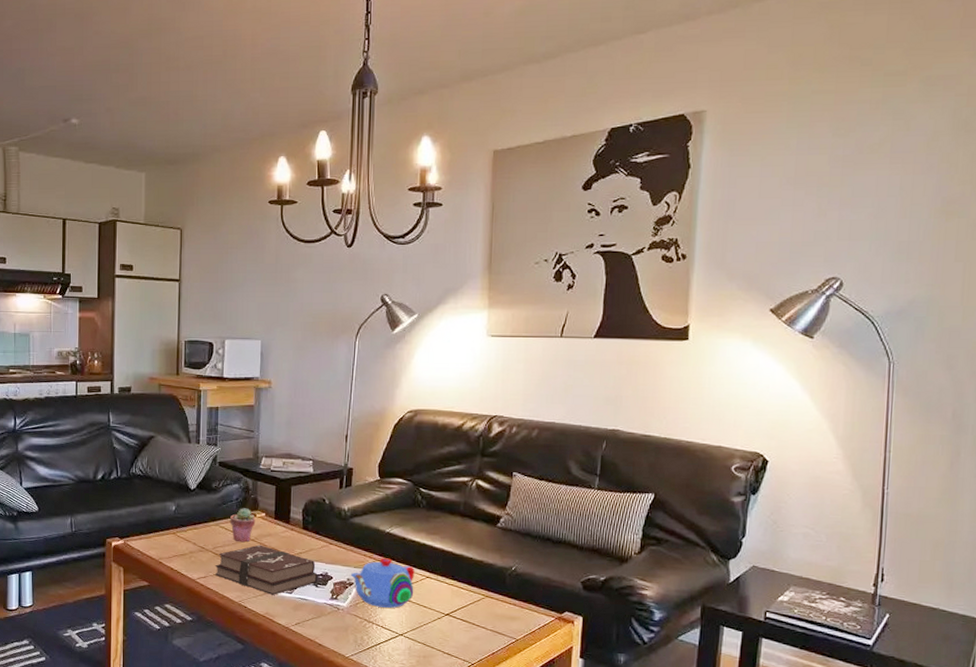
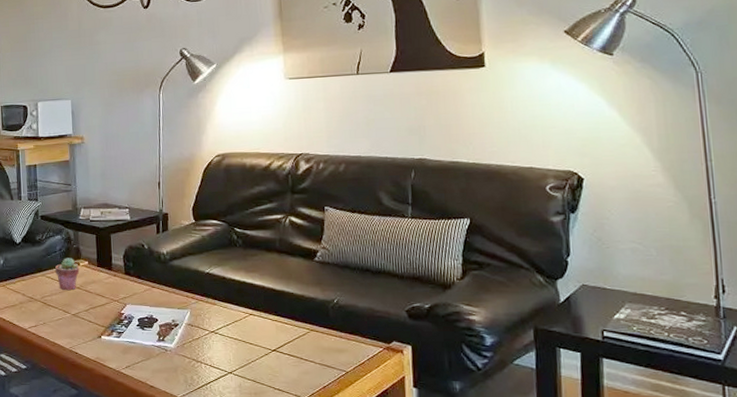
hardback book: present [214,544,318,595] -> none [44,292,144,340]
teapot: present [350,558,415,608] -> none [174,298,239,346]

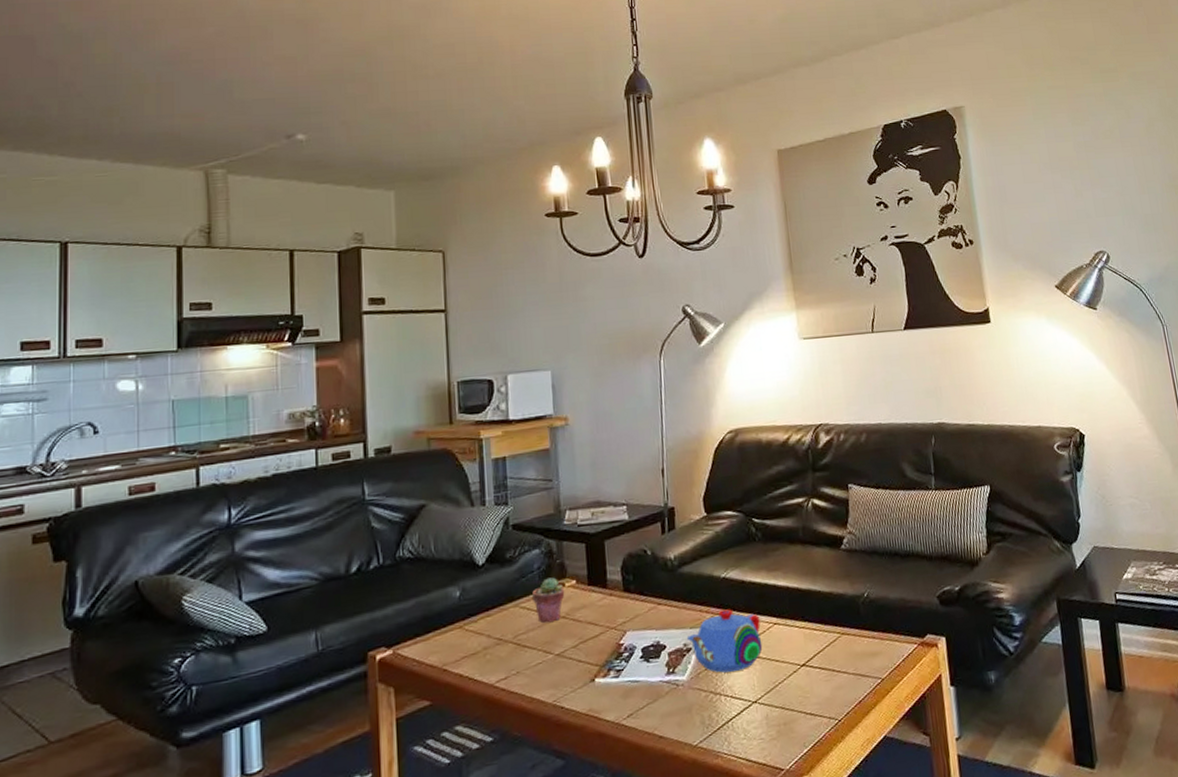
teapot: none [174,298,239,346] -> present [686,609,763,673]

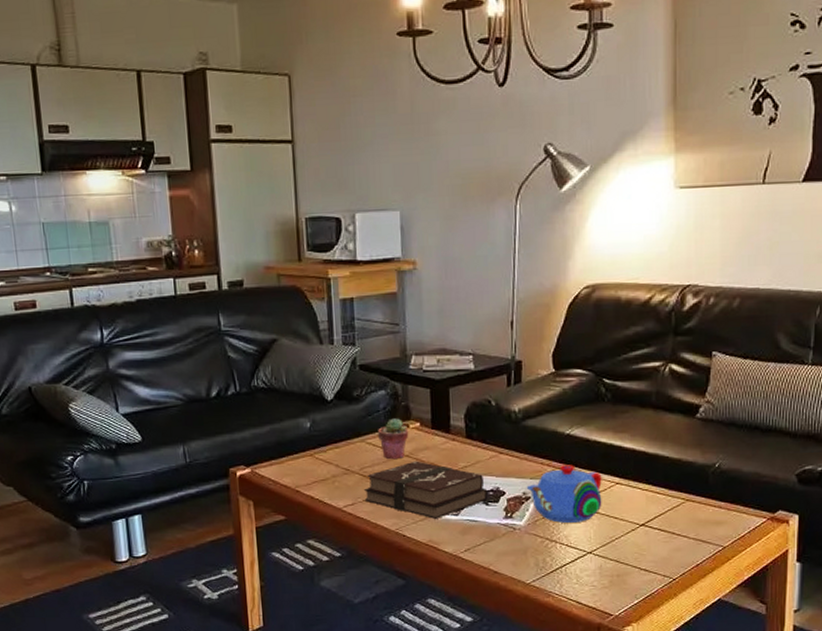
hardback book: none [517,621,649,684] -> present [363,460,488,519]

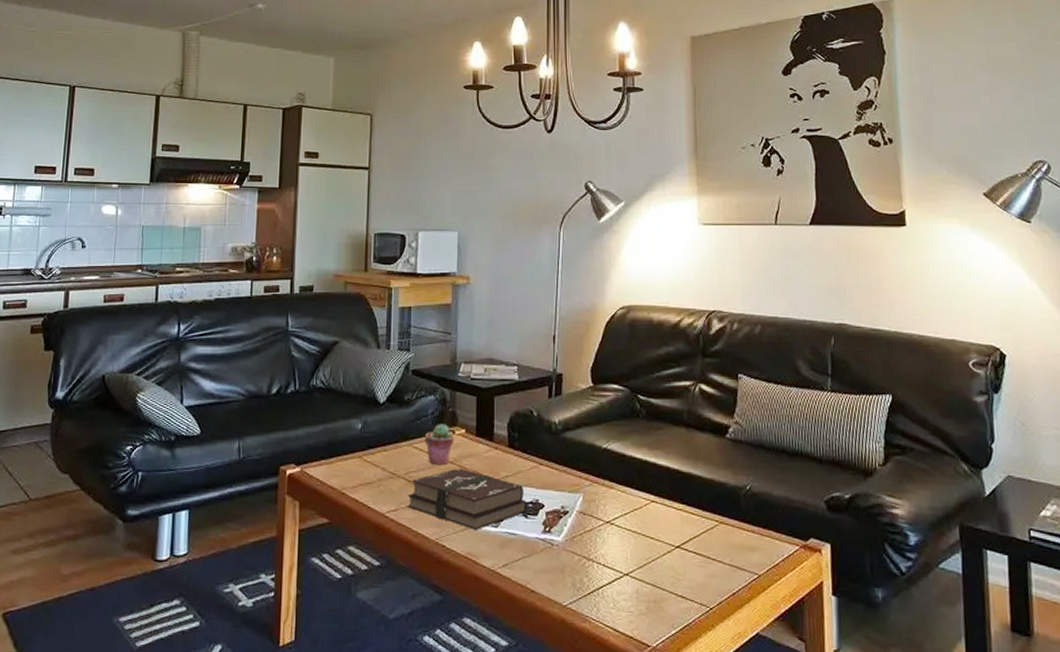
teapot: present [526,465,602,523] -> none [564,479,638,541]

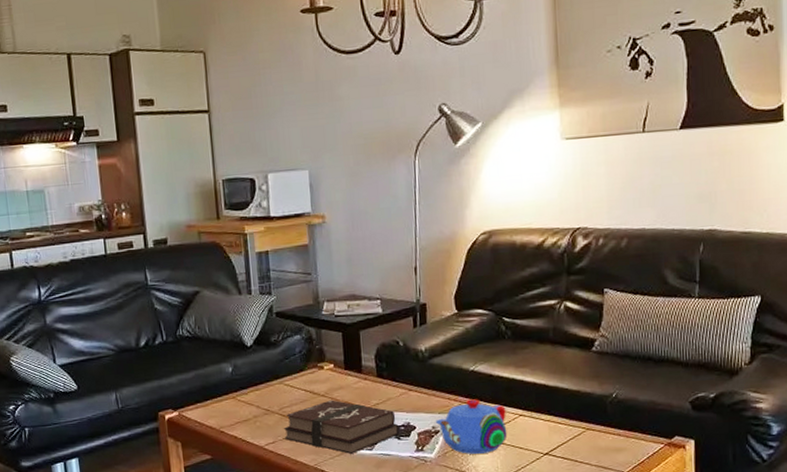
potted succulent: present [425,424,454,466] -> none [295,360,324,400]
teapot: none [564,479,638,541] -> present [435,399,507,454]

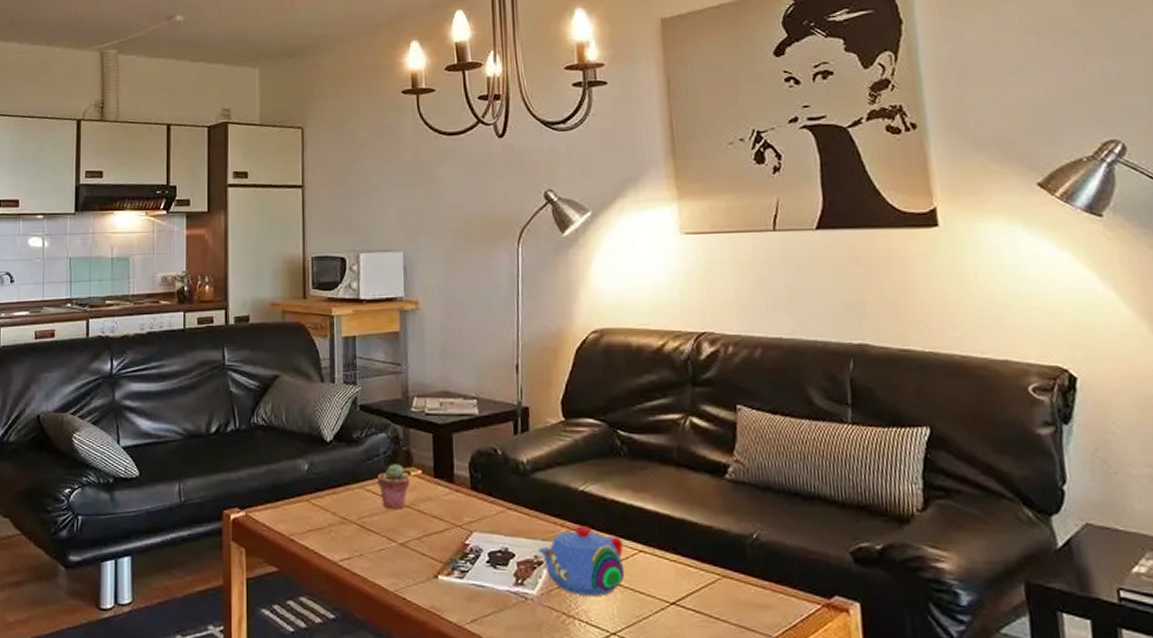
hardback book: present [283,399,400,454] -> none [361,512,496,581]
potted succulent: none [295,360,324,400] -> present [378,464,410,510]

